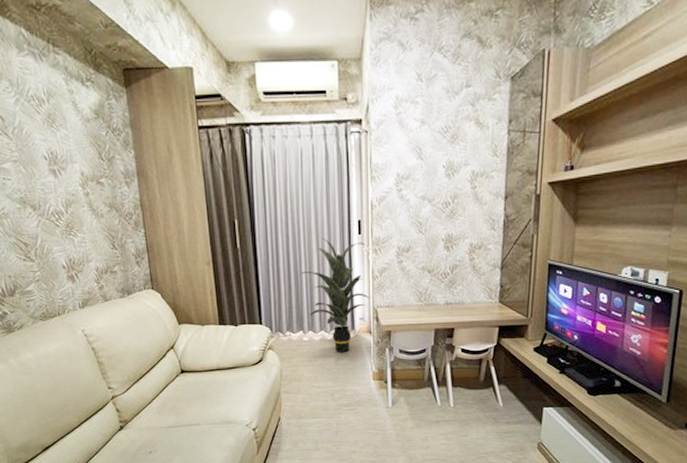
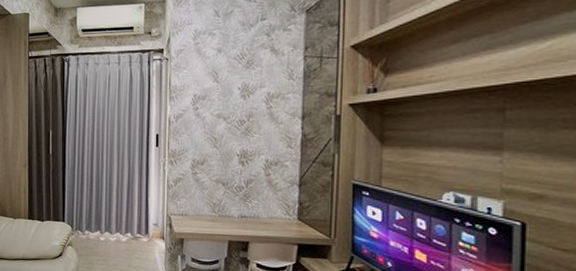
indoor plant: present [299,239,371,352] -> none [101,149,165,255]

